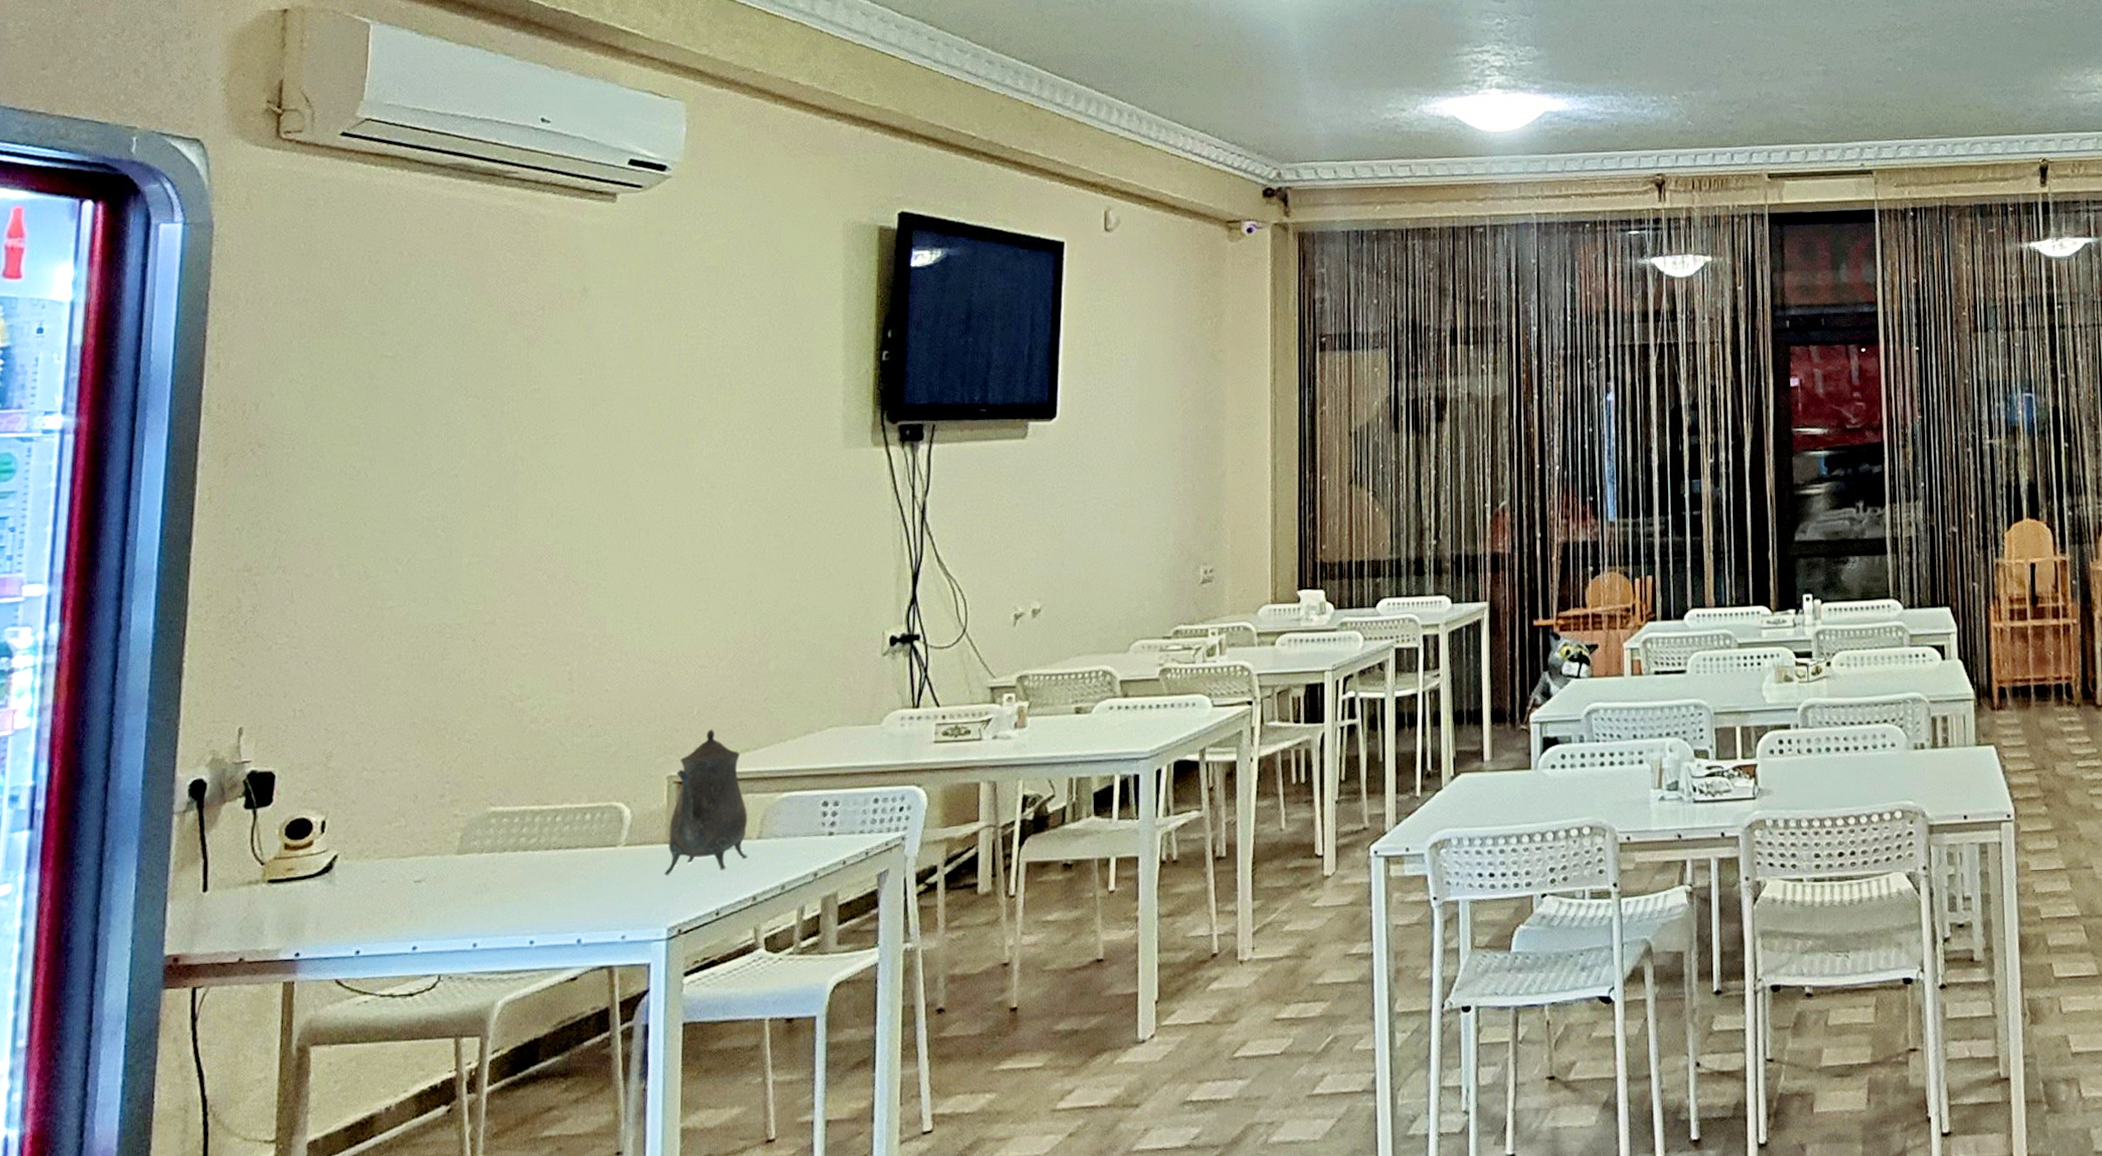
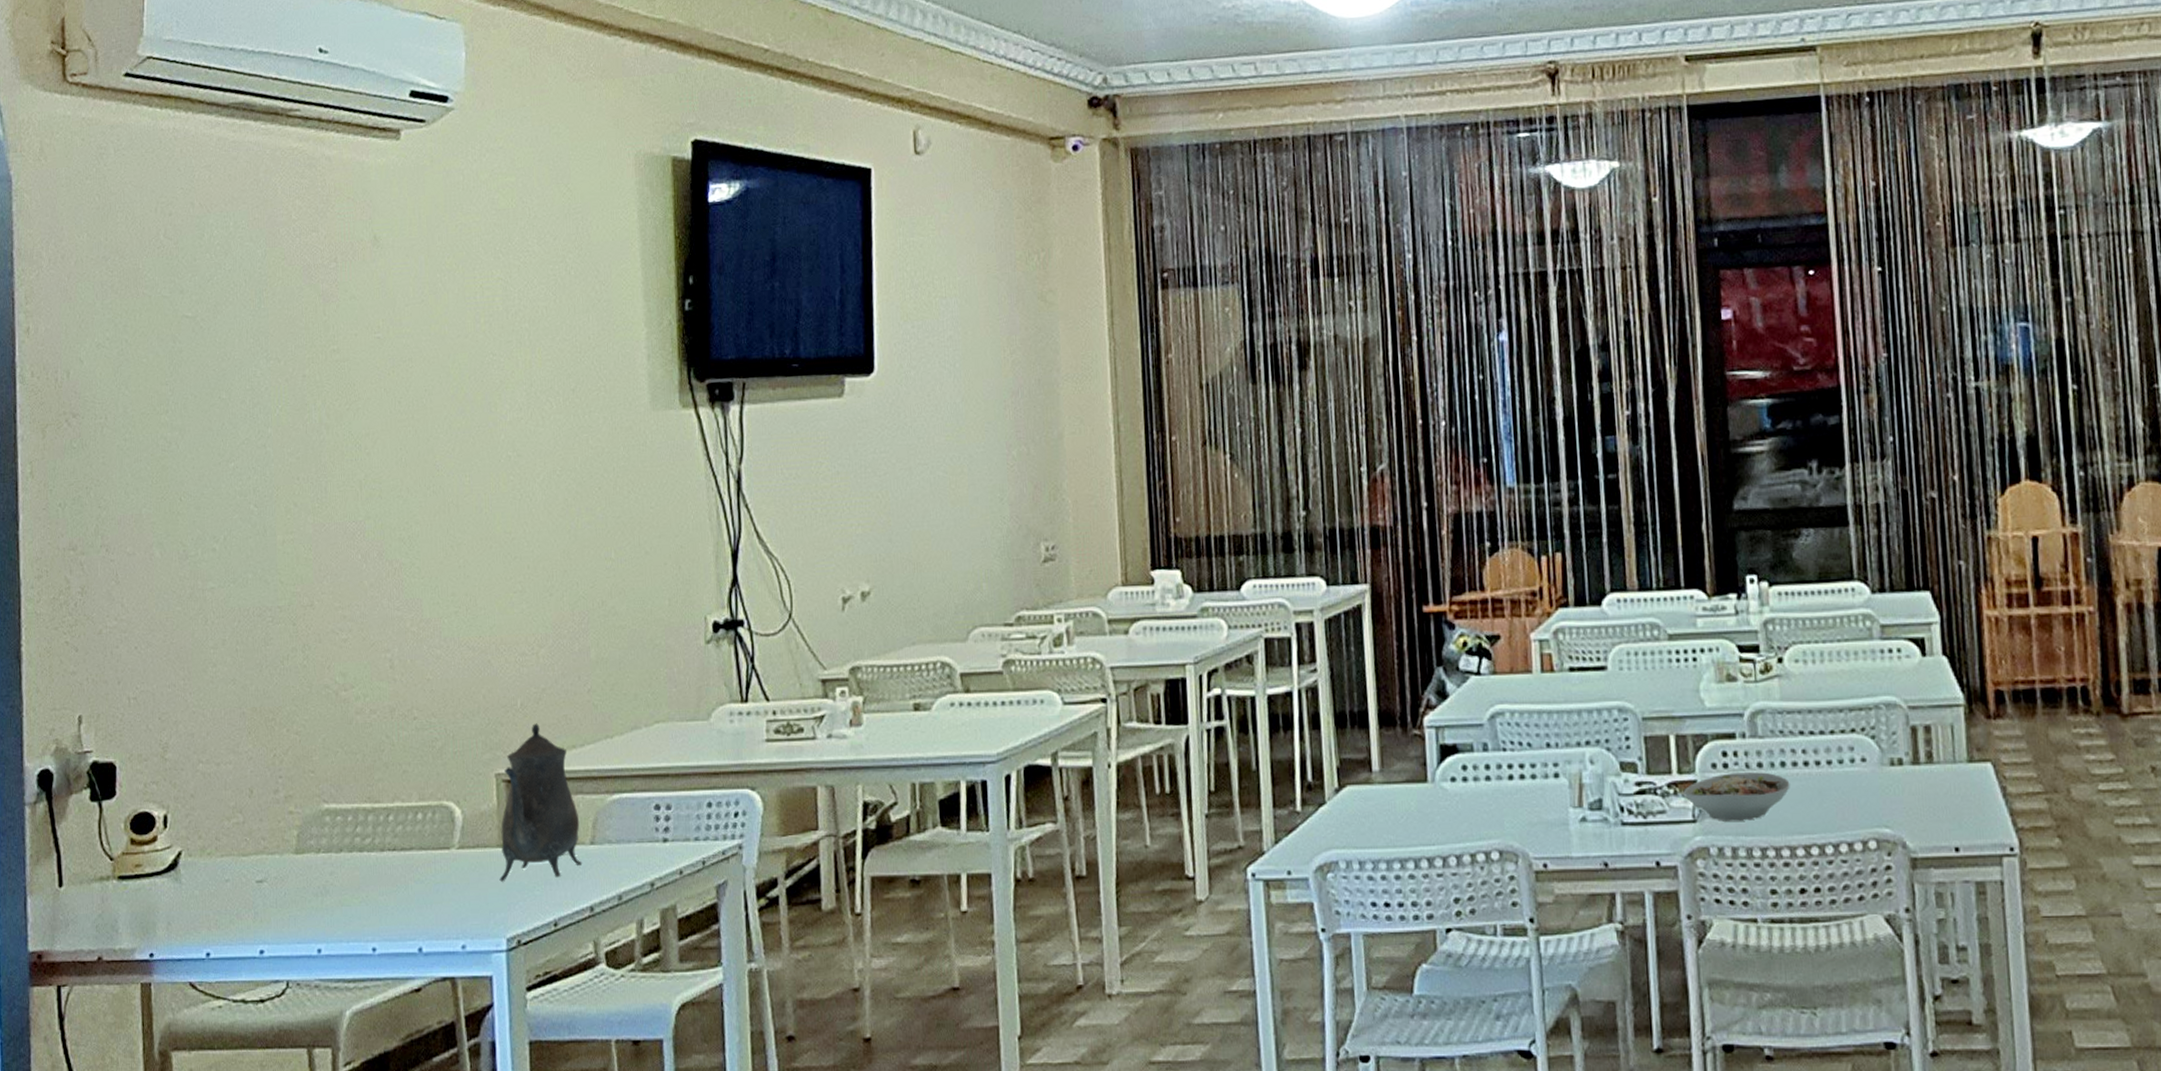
salad: none [1746,756,1833,798] -> present [1683,772,1790,822]

